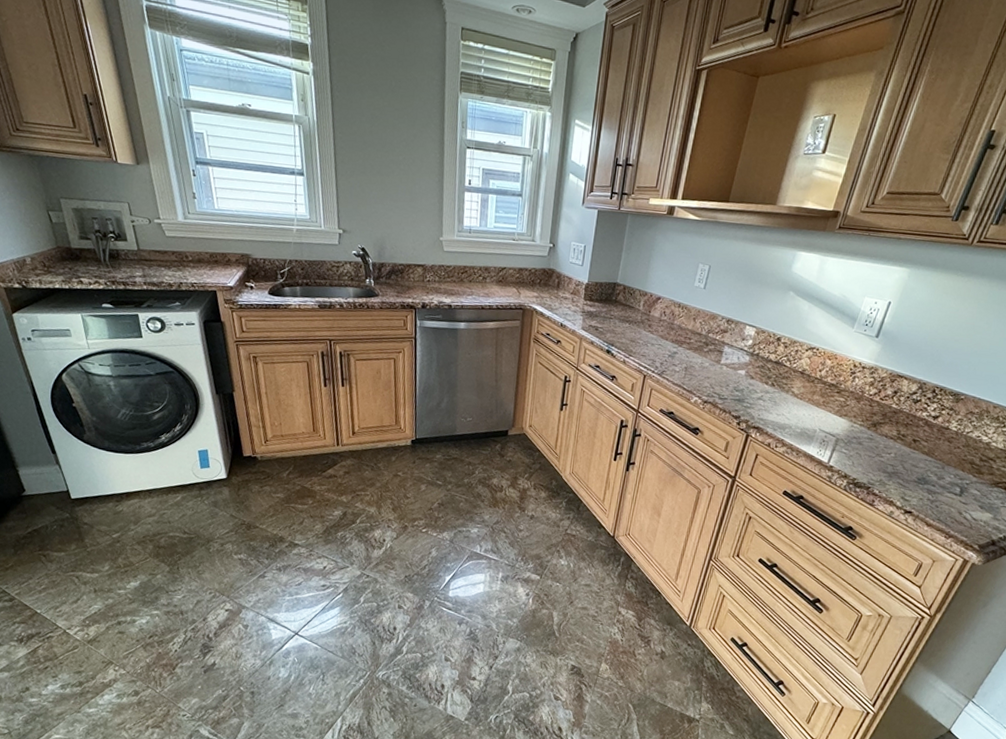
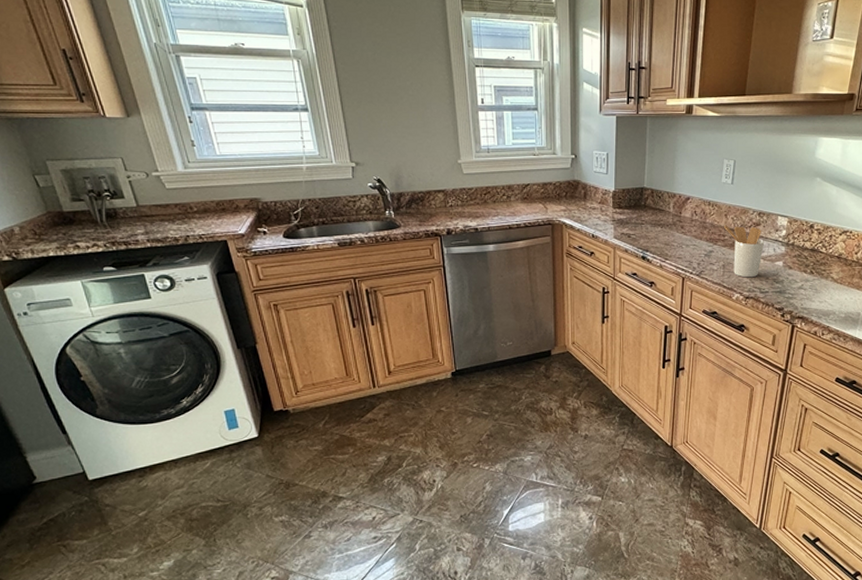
utensil holder: none [691,328,730,383] -> present [724,225,765,278]

